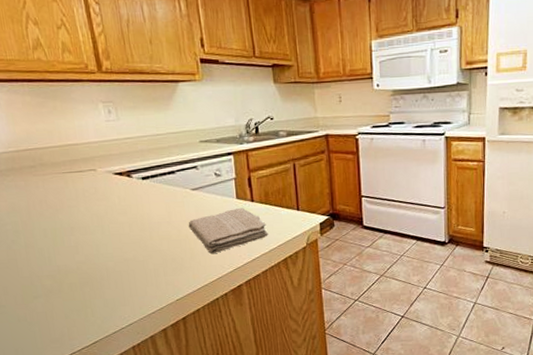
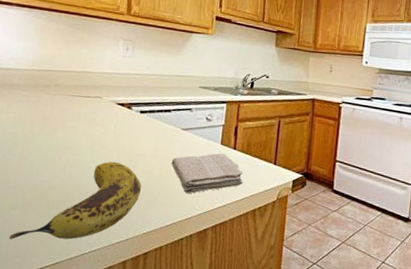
fruit: none [40,234,164,327] -> present [9,161,141,240]

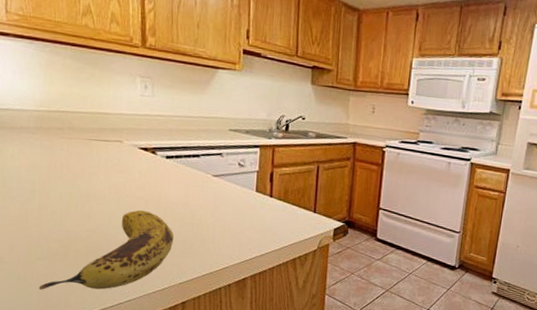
washcloth: present [171,153,243,194] -> none [203,201,281,243]

